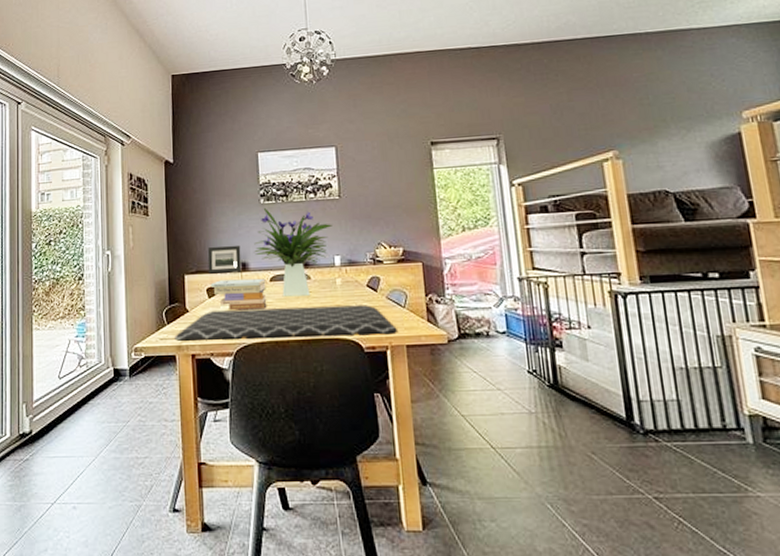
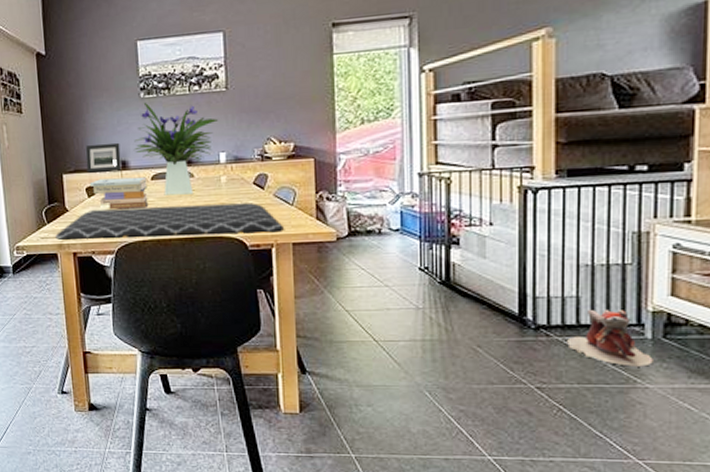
stuffed animal: none [675,412,760,474] -> present [567,308,653,367]

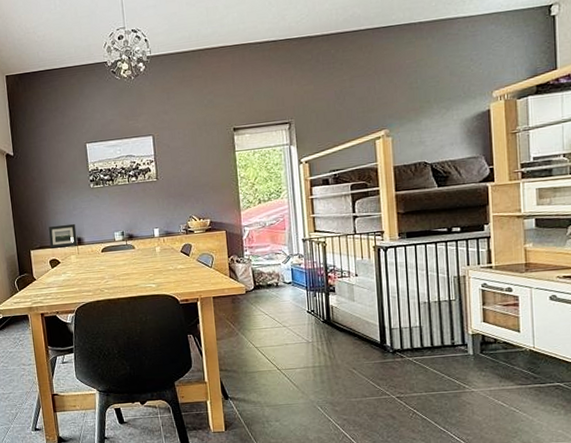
placemat: present [55,203,284,240] -> none [26,267,205,304]
books: present [89,176,149,210] -> none [52,249,100,277]
flower arrangement: present [133,102,218,196] -> none [86,191,151,264]
stuffed animal: present [567,308,653,367] -> none [415,334,475,377]

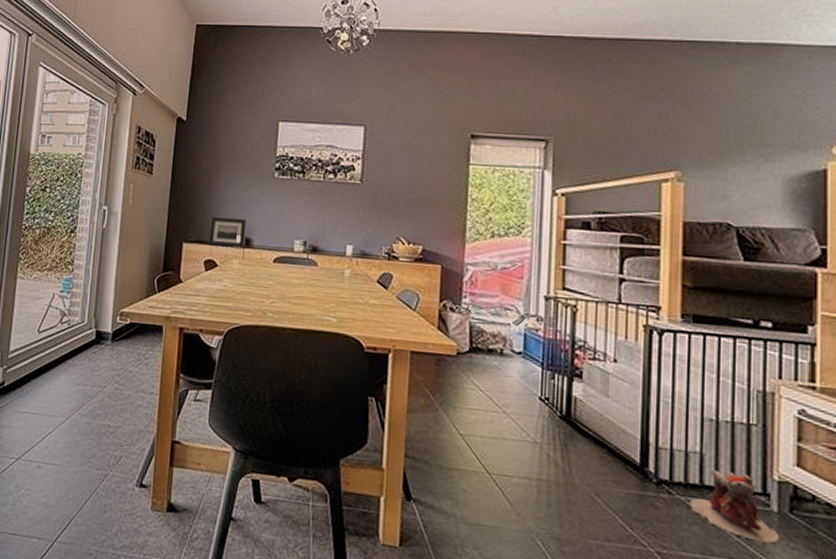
stuffed animal: none [415,334,475,377] -> present [690,469,780,544]

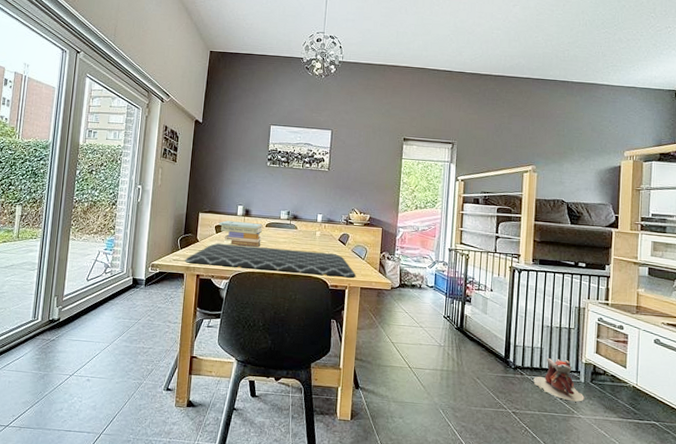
placemat: none [164,284,403,336] -> present [185,243,356,277]
picture frame: present [208,217,247,248] -> none [218,194,247,217]
books: none [208,253,269,291] -> present [218,220,263,247]

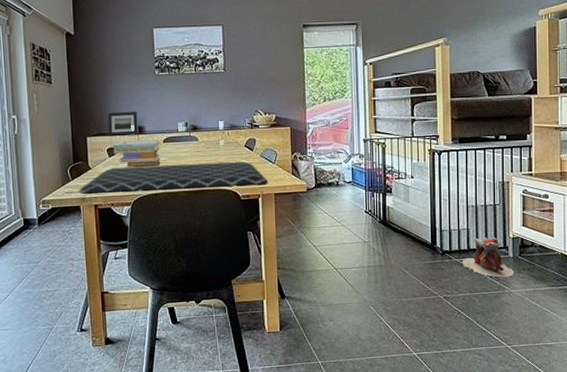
picture frame: none [218,194,247,217] -> present [107,112,139,136]

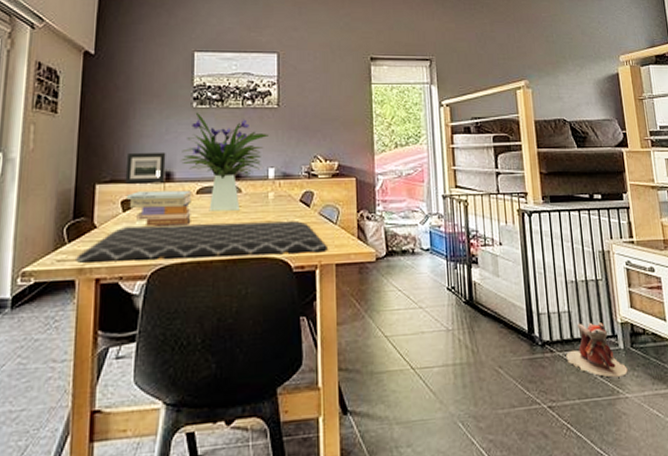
flower arrangement: none [149,78,217,156] -> present [180,112,268,211]

